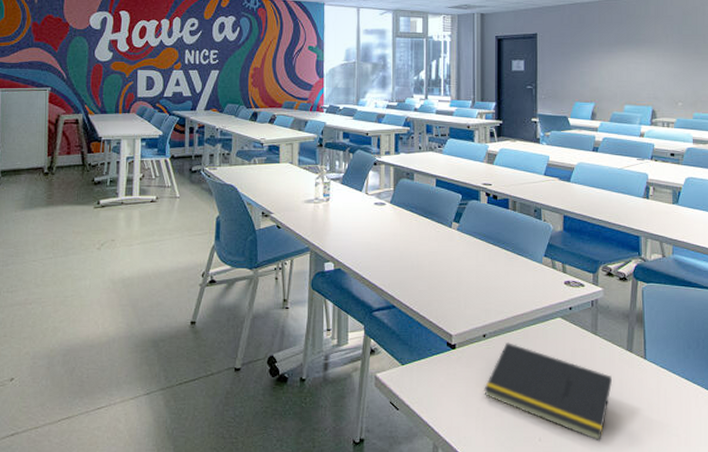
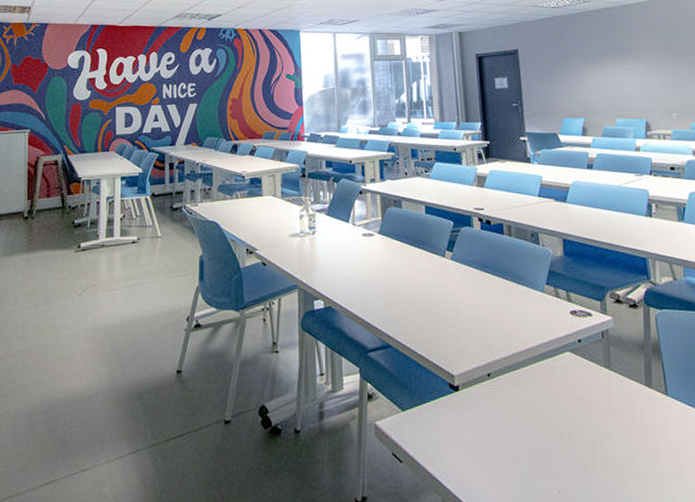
notepad: present [484,342,612,442] -> none [493,381,633,492]

